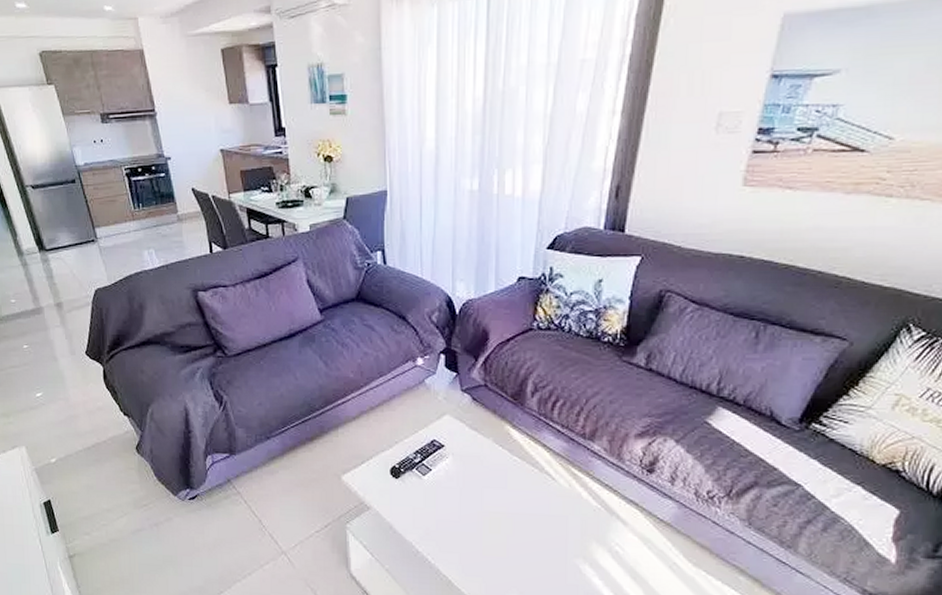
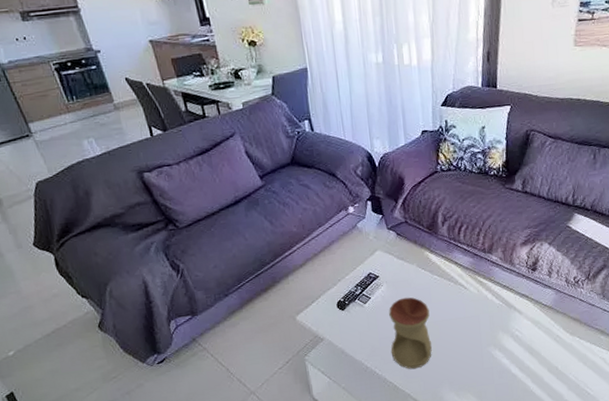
oil burner: none [449,476,503,566] -> present [389,297,432,369]

